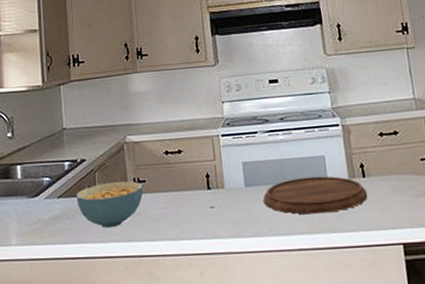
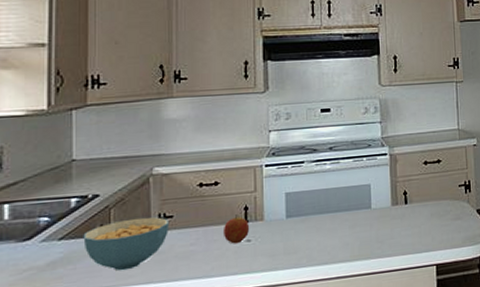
fruit: none [188,181,213,210] -> present [222,214,250,244]
cutting board: present [263,176,368,215] -> none [305,204,408,243]

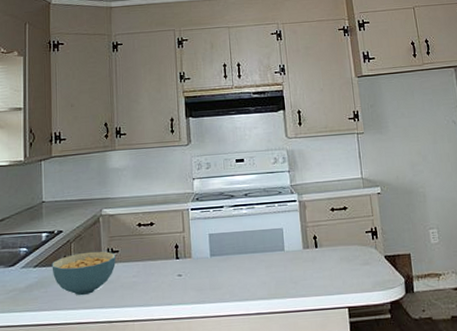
fruit: present [222,214,250,244] -> none [158,251,181,278]

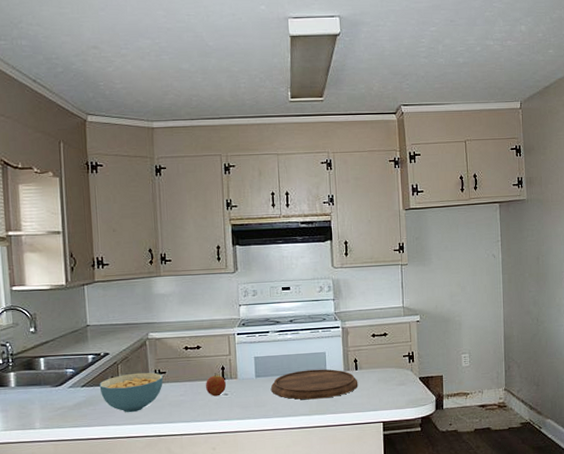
fruit: none [158,251,181,278] -> present [205,373,227,397]
cutting board: none [227,246,319,282] -> present [271,369,358,400]

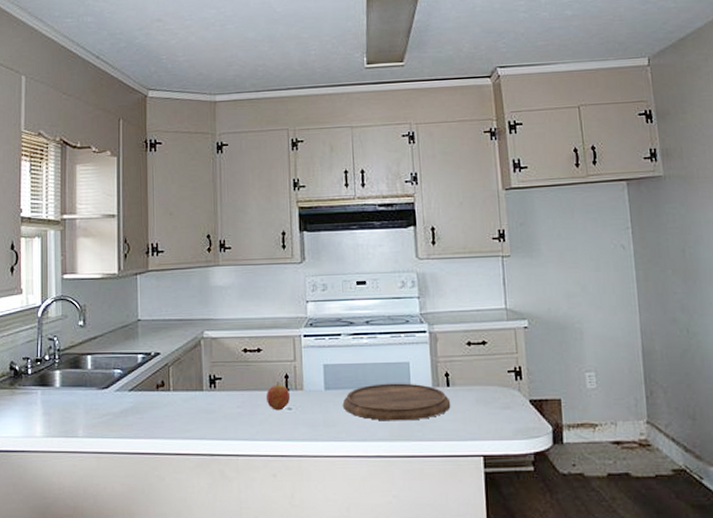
cereal bowl: present [99,372,164,413] -> none [148,377,219,425]

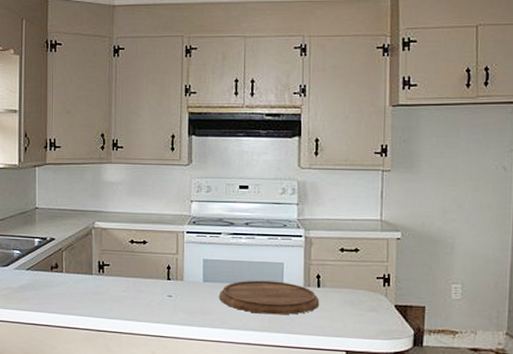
fruit: present [265,382,291,411] -> none [149,272,172,297]

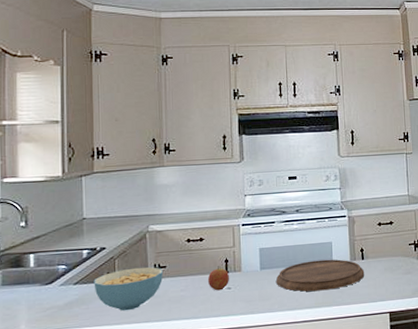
cereal bowl: none [43,262,107,303] -> present [93,267,164,311]
fruit: none [149,272,172,297] -> present [207,266,230,291]

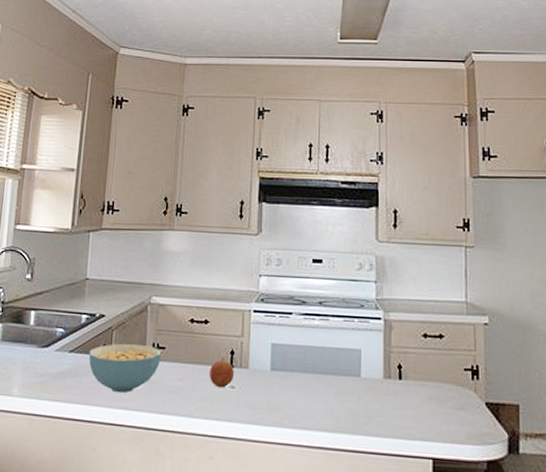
cutting board: present [276,259,365,292] -> none [289,369,402,413]

